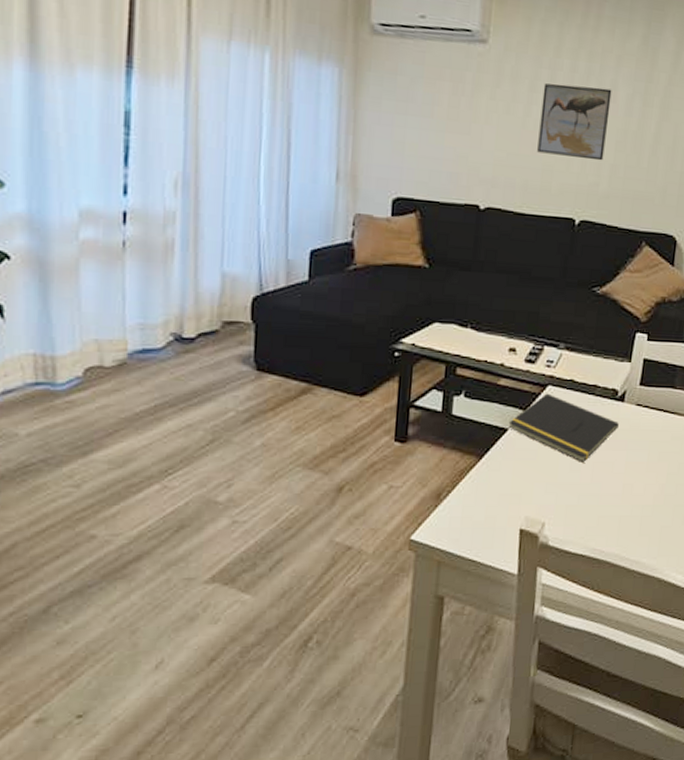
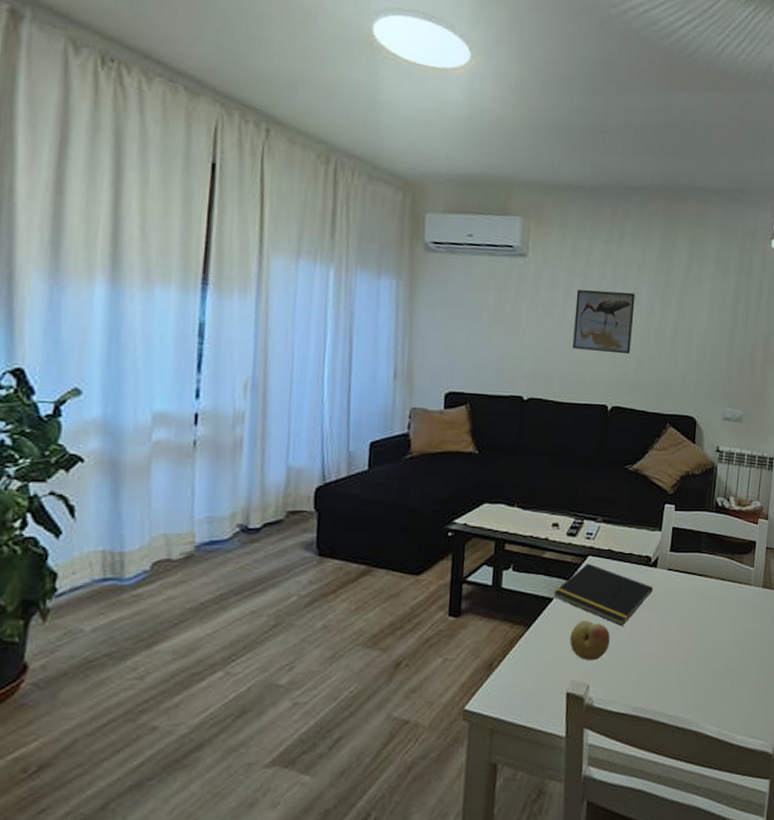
fruit: none [525,454,570,497] -> present [570,620,610,660]

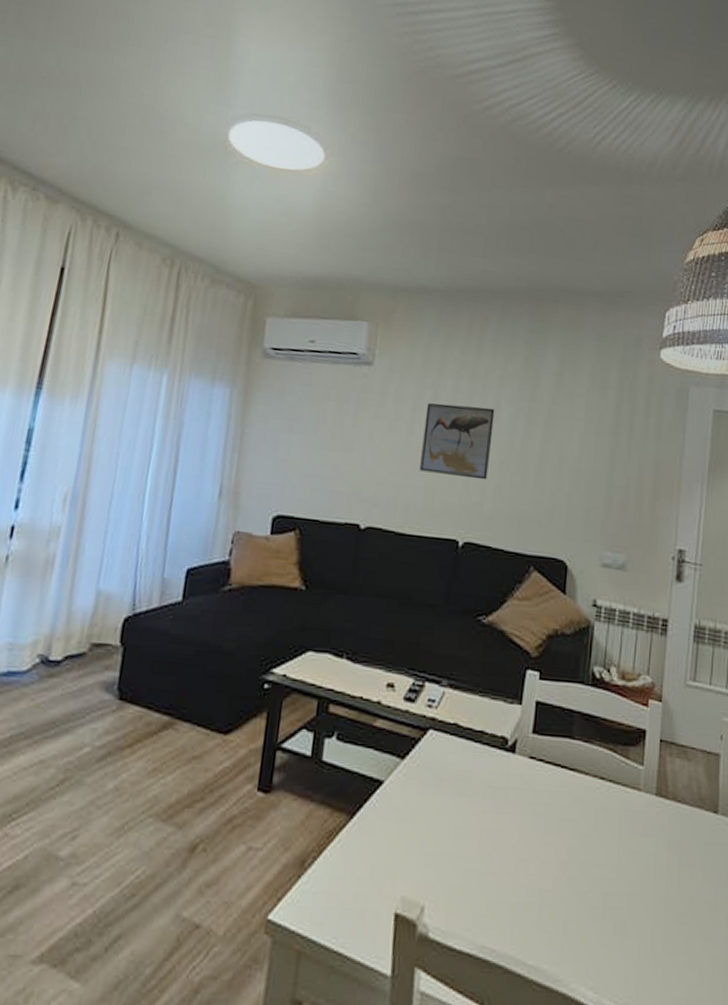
notepad: present [553,563,653,626] -> none [384,739,510,828]
fruit: present [570,620,610,660] -> none [401,814,453,872]

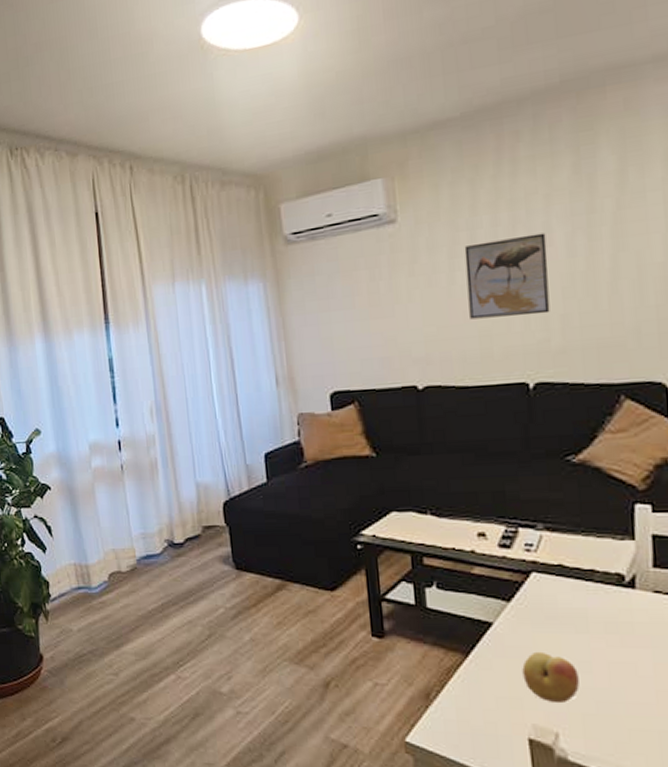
fruit: none [401,814,453,872] -> present [522,651,580,702]

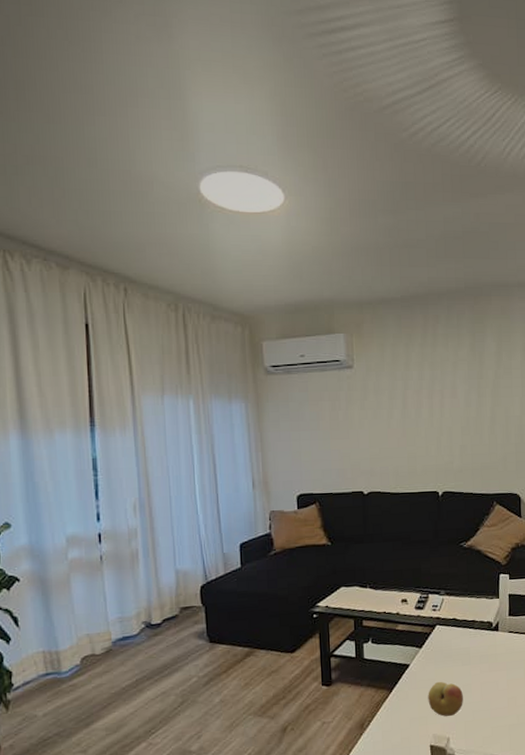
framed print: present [464,232,550,320] -> none [400,388,454,445]

